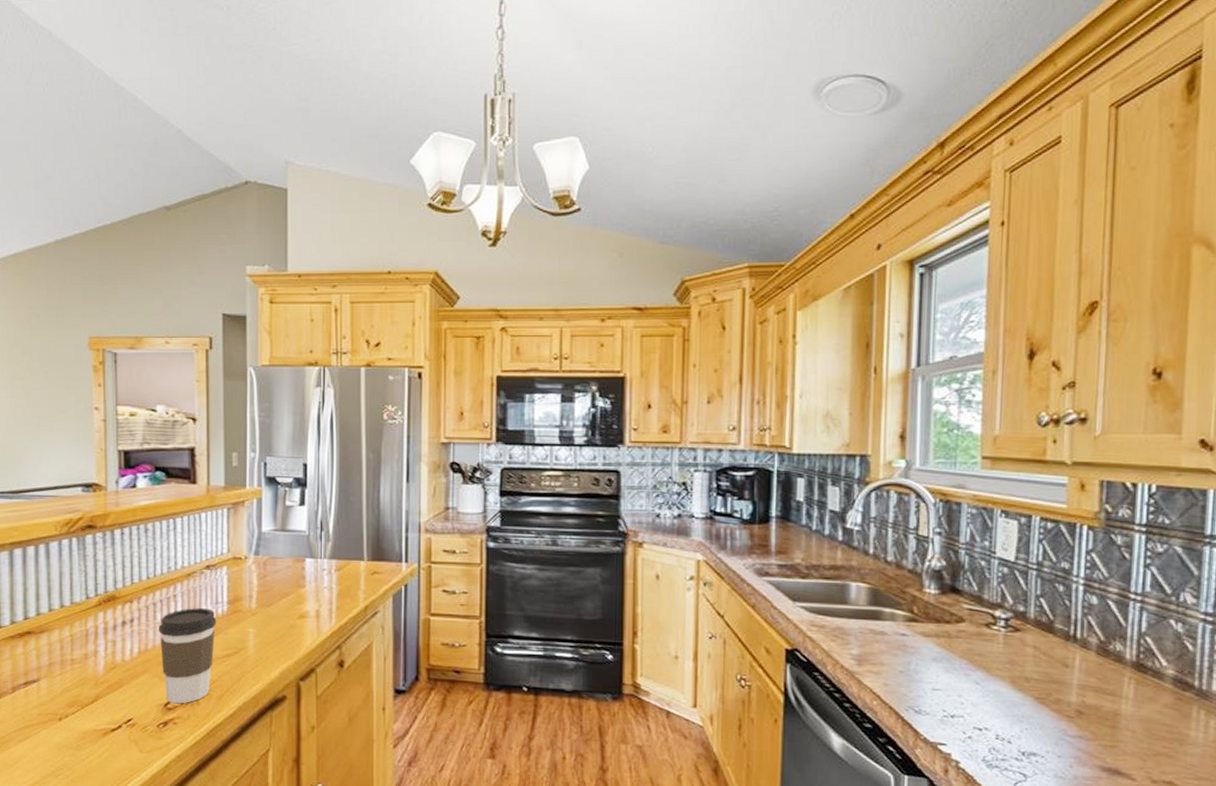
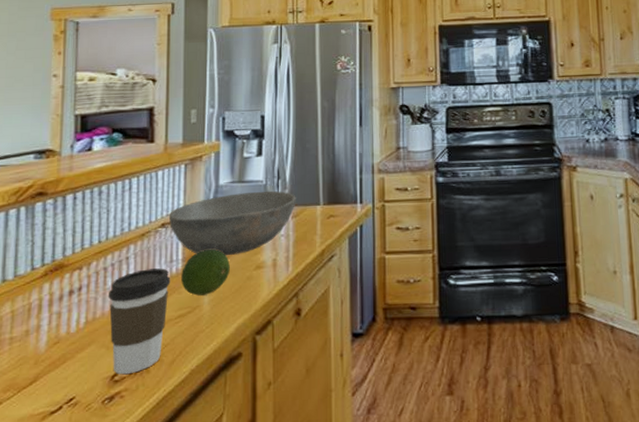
bowl: none [213,541,340,603] -> present [168,190,296,256]
fruit: none [227,595,274,639] -> present [181,249,230,296]

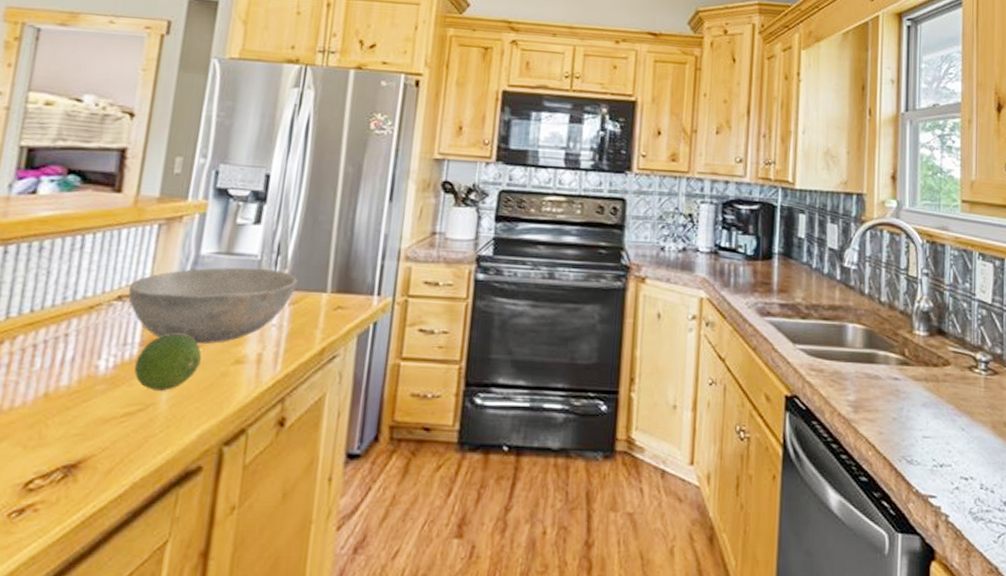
coffee cup: present [109,268,171,375] -> none [28,351,121,483]

